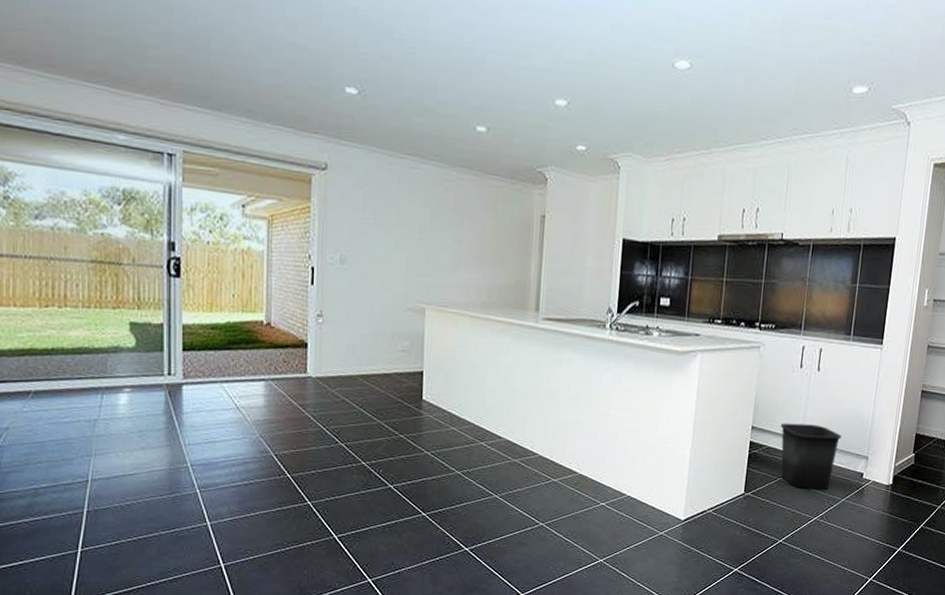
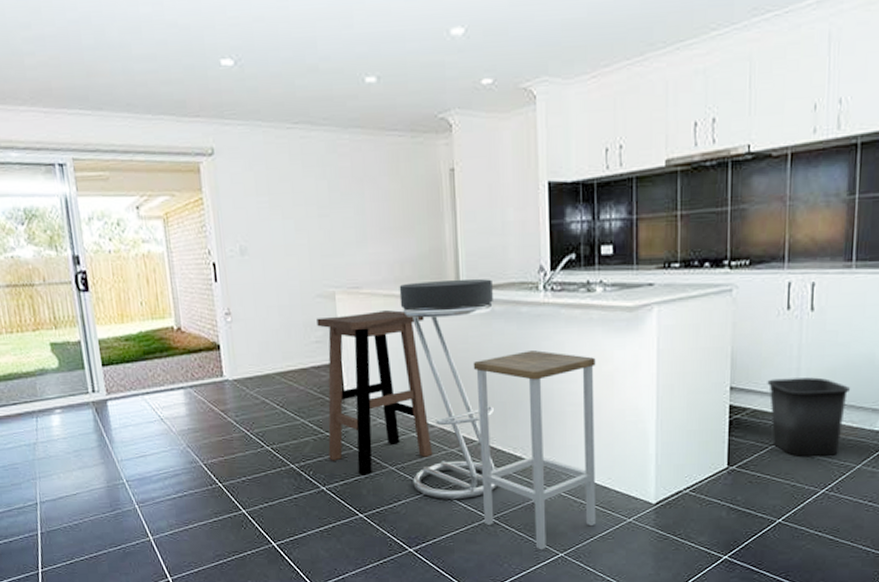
bar stool: none [400,329,504,477] -> present [317,310,433,475]
bar stool: none [476,308,567,506] -> present [399,279,498,500]
bar stool: none [536,379,647,556] -> present [473,350,597,550]

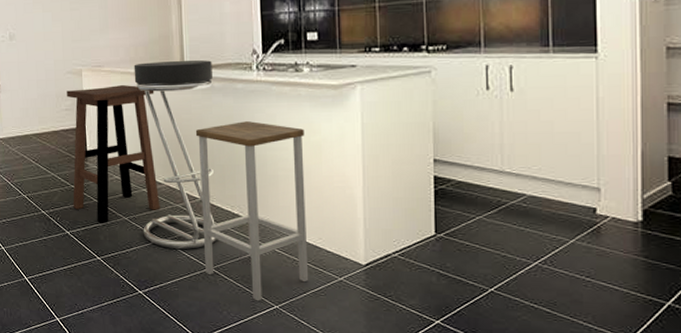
waste bin: present [767,377,851,458] -> none [470,153,558,230]

